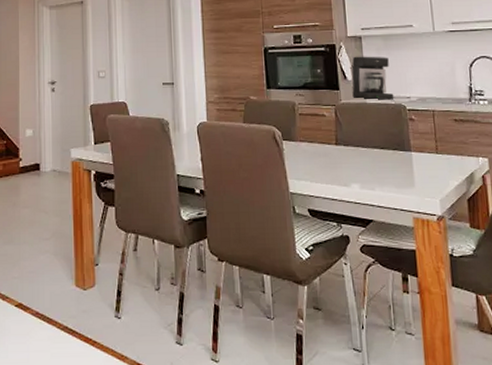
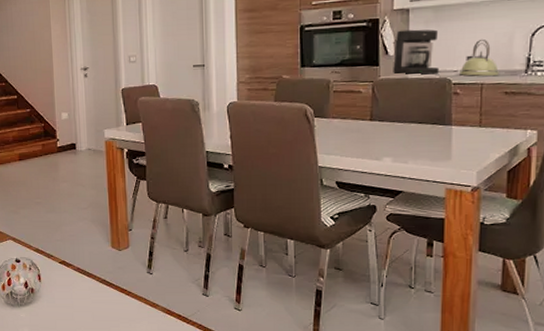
kettle: none [411,67,447,104] -> present [458,38,499,77]

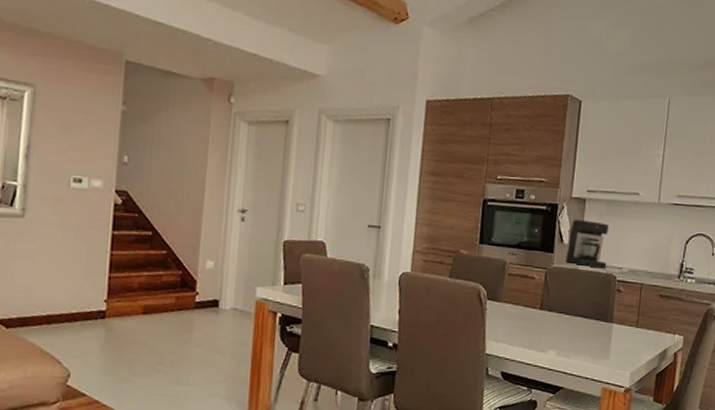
kettle: present [458,38,499,77] -> none [622,239,657,278]

